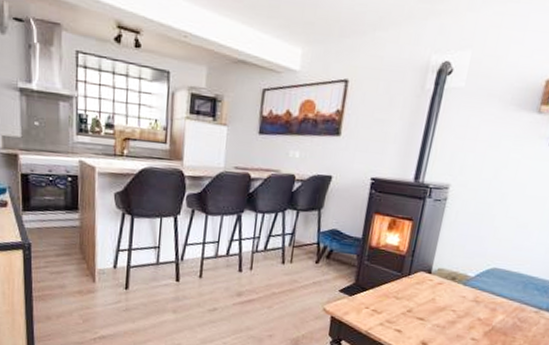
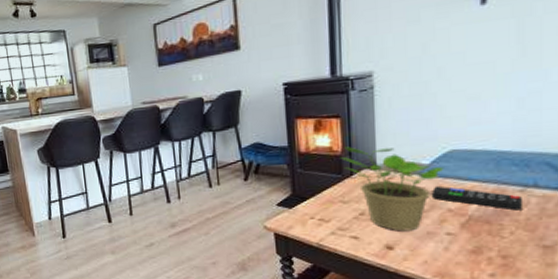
potted plant: none [403,248,485,332] -> present [340,146,444,231]
remote control: none [469,296,536,328] -> present [432,185,523,211]

